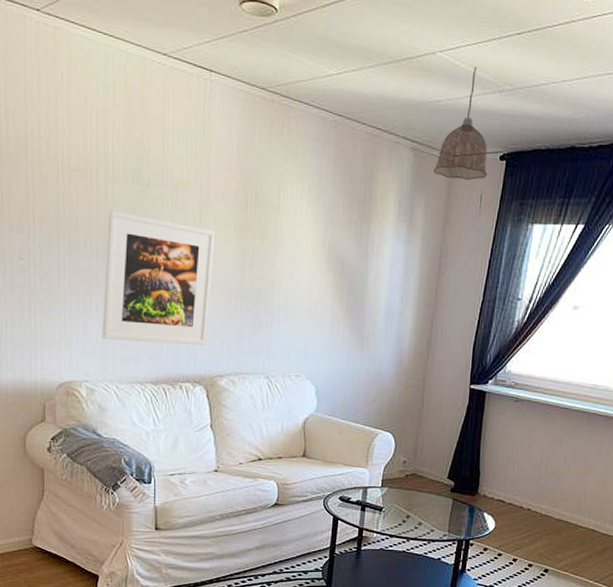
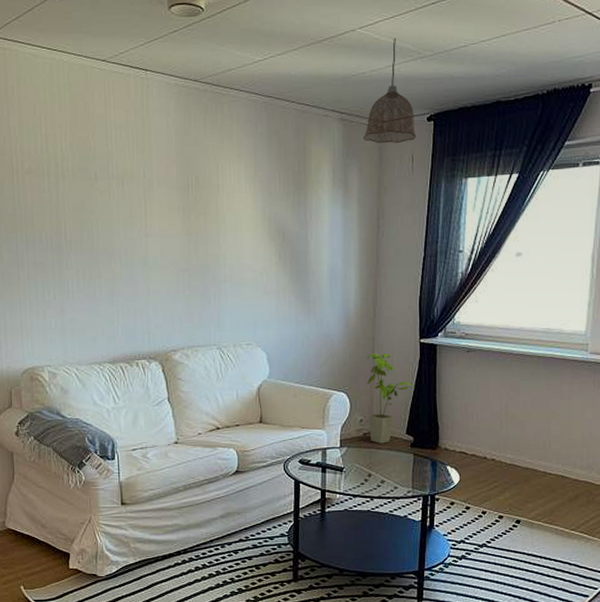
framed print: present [102,210,216,345] -> none [60,205,161,325]
house plant: none [411,396,461,486] -> present [366,353,416,444]

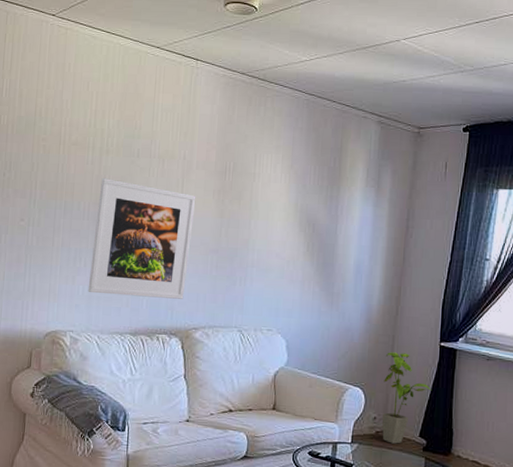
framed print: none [60,205,161,325] -> present [88,178,196,299]
pendant lamp: present [364,38,417,144] -> none [400,51,452,150]

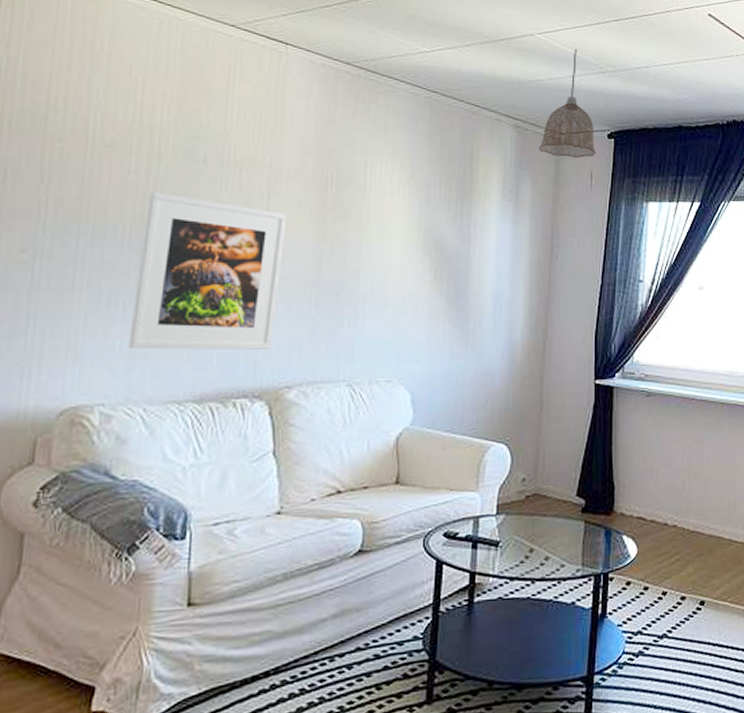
house plant: present [381,352,432,444] -> none [532,396,589,509]
pendant lamp: none [400,51,452,150] -> present [539,48,596,158]

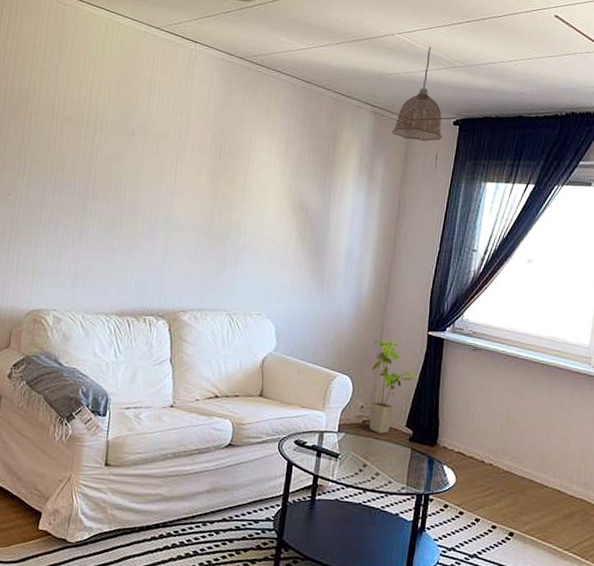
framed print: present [128,192,287,349] -> none [74,155,190,281]
house plant: none [532,396,589,509] -> present [369,340,420,434]

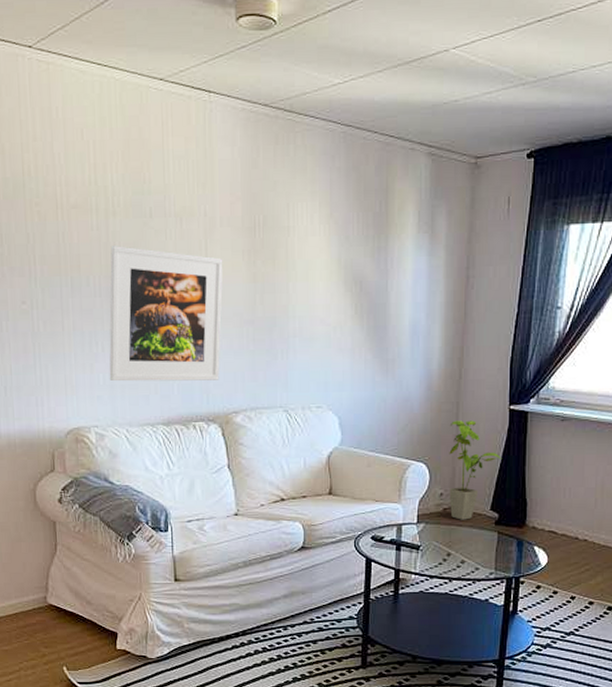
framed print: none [74,155,190,281] -> present [109,246,223,382]
pendant lamp: present [392,46,443,141] -> none [454,60,515,183]

